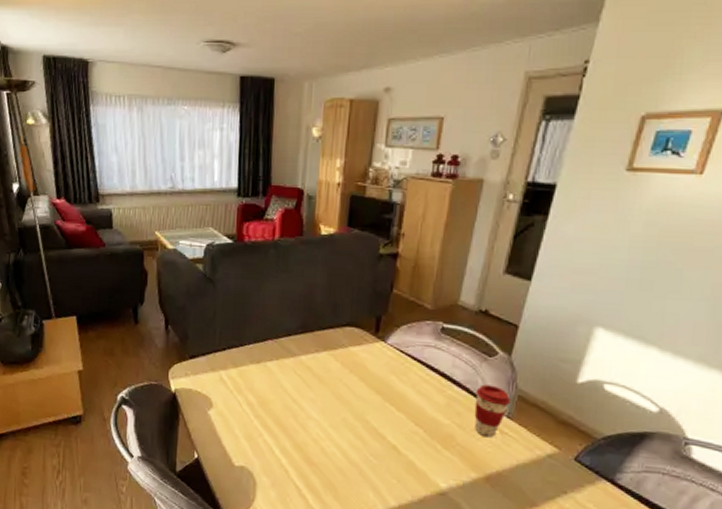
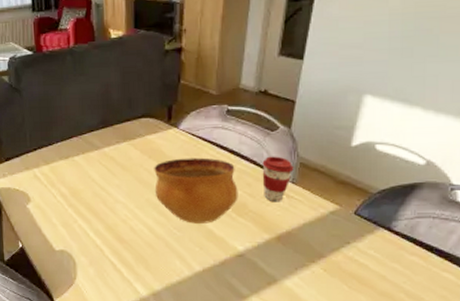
bowl: none [353,376,447,454] -> present [154,157,238,224]

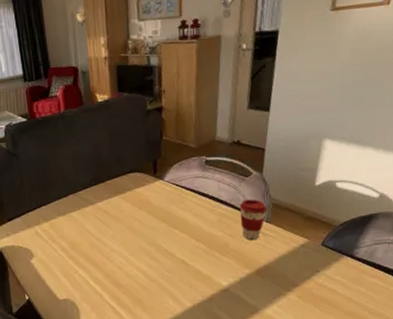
bowl: present [154,157,238,224] -> none [144,205,220,265]

